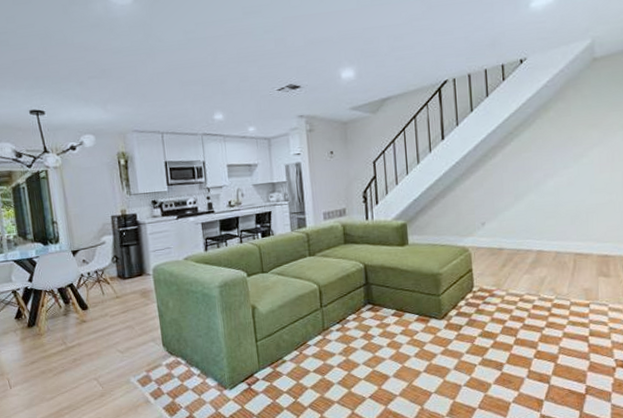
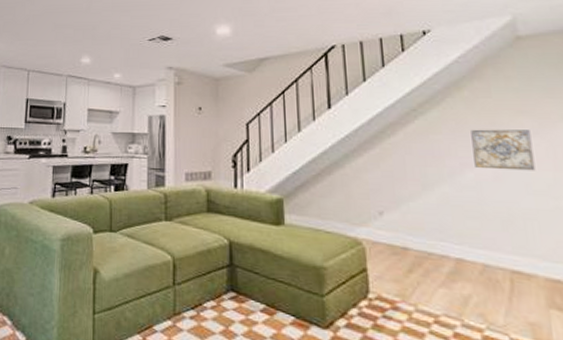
wall art: none [553,140,598,177] -> present [471,129,536,171]

